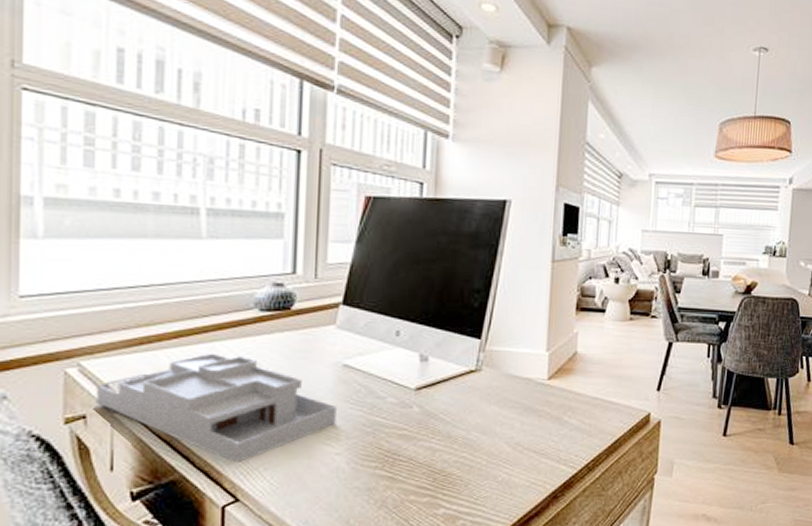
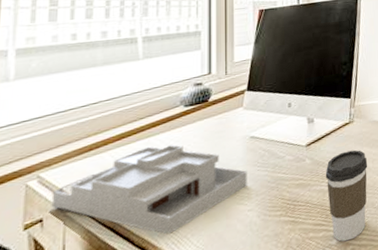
coffee cup: none [437,406,495,514] -> present [325,150,368,242]

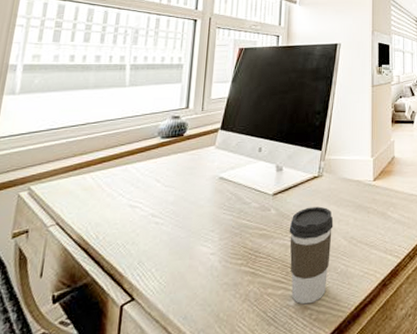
desk organizer: present [51,144,247,235] -> none [37,173,213,265]

